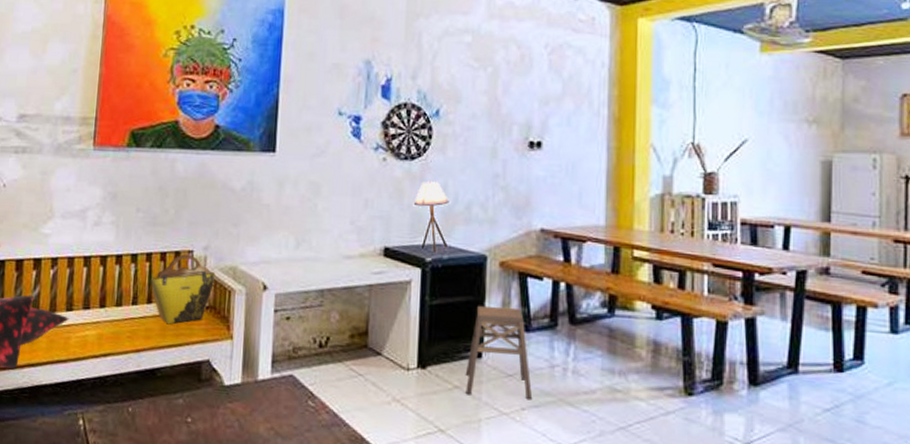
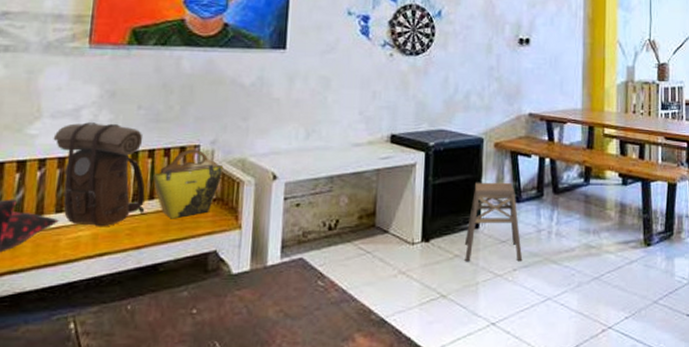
backpack: none [63,223,144,328] -> present [53,122,145,227]
table lamp: present [413,180,450,253] -> none [417,73,451,138]

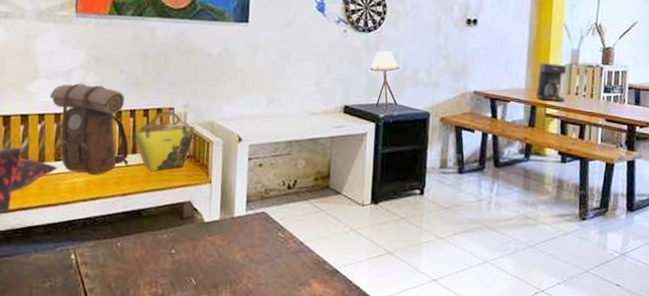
table lamp: none [417,73,451,138] -> present [369,50,400,110]
stool: present [465,182,523,262] -> none [410,152,464,227]
coffee maker: none [592,81,623,121] -> present [535,63,567,102]

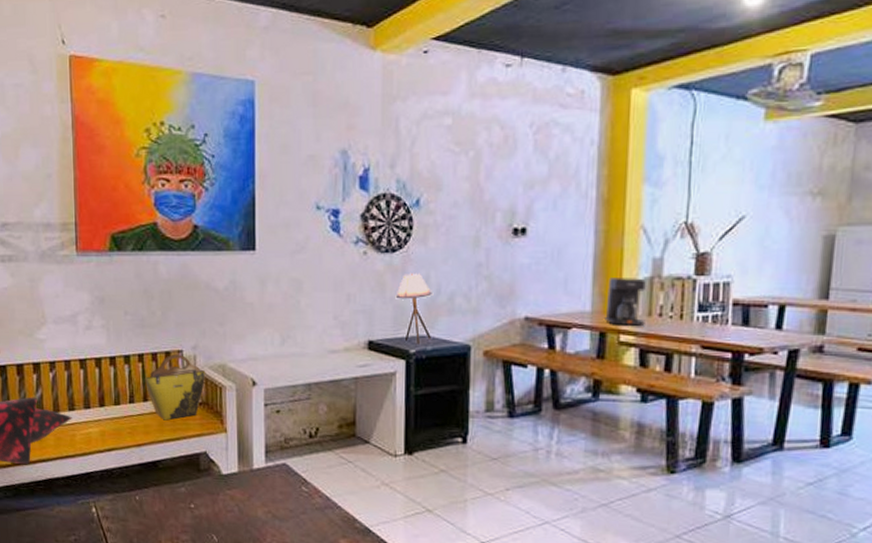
backpack: present [49,83,129,175] -> none [58,328,141,425]

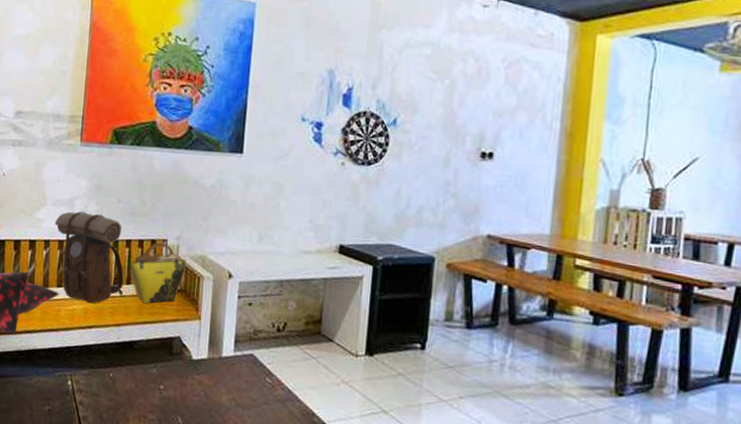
backpack: none [58,328,141,425] -> present [55,211,124,304]
table lamp: present [395,273,432,345] -> none [368,185,402,252]
coffee maker: present [605,278,646,326] -> none [562,205,603,252]

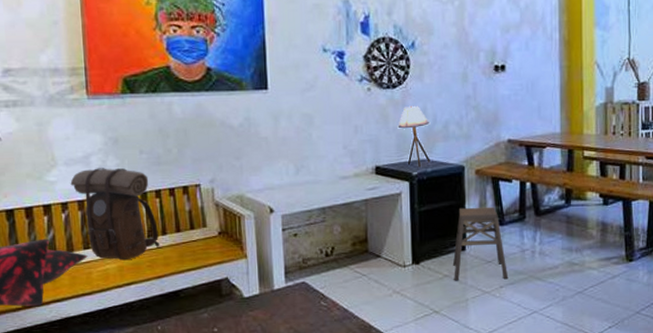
tote bag: present [130,242,187,304] -> none [163,188,224,251]
table lamp: none [368,185,402,252] -> present [397,105,430,167]
stool: none [408,302,471,391] -> present [453,207,509,281]

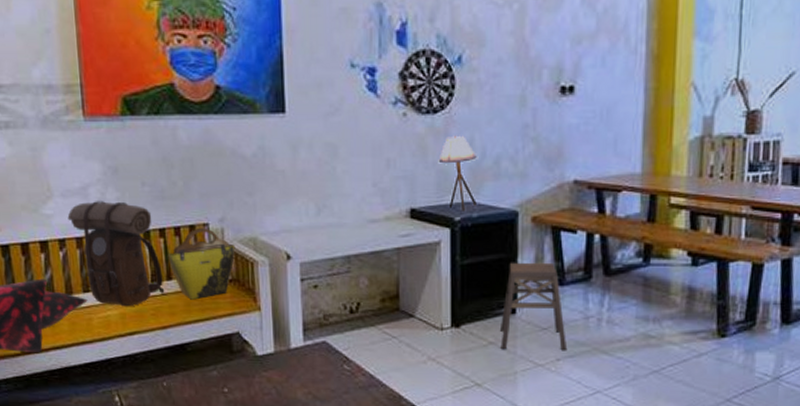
tote bag: none [163,188,224,251] -> present [168,227,236,300]

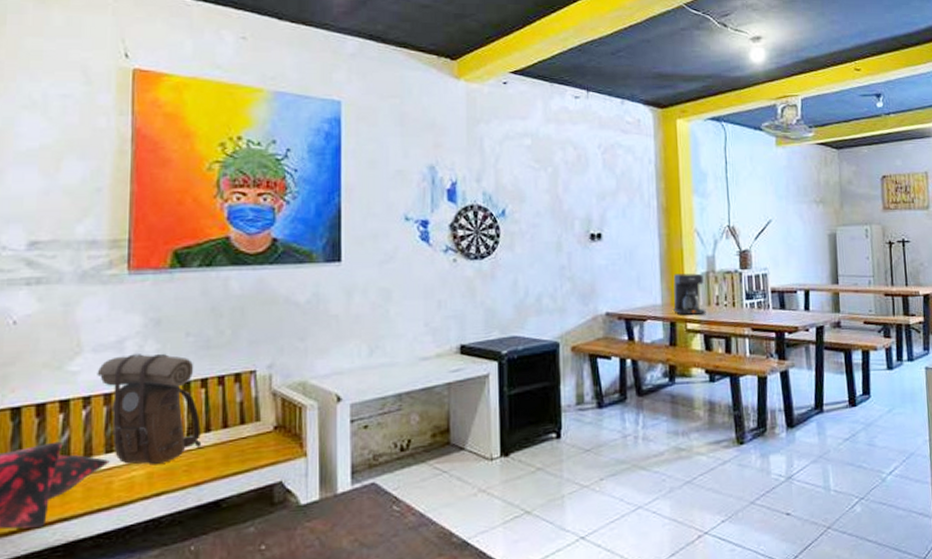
tote bag: present [168,227,236,300] -> none [209,375,283,451]
table lamp: present [438,135,477,212] -> none [486,277,522,345]
stool: present [500,262,568,351] -> none [547,387,610,475]
coffee maker: none [655,137,697,187] -> present [673,273,706,315]

